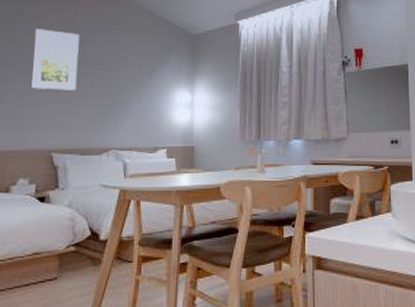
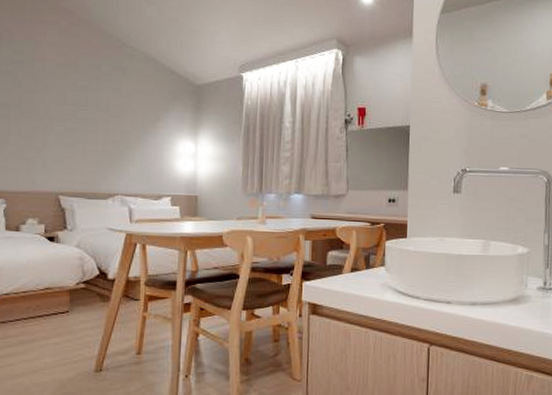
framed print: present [31,29,80,90] -> none [35,71,82,135]

